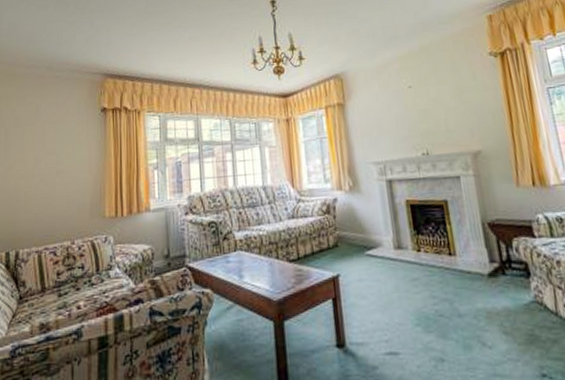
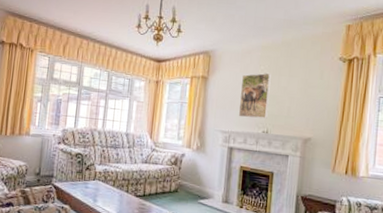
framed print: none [384,85,424,142] -> present [238,73,271,119]

